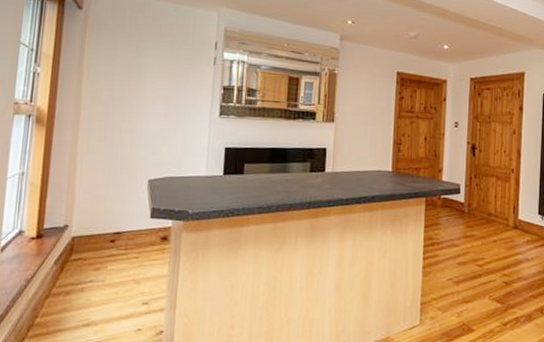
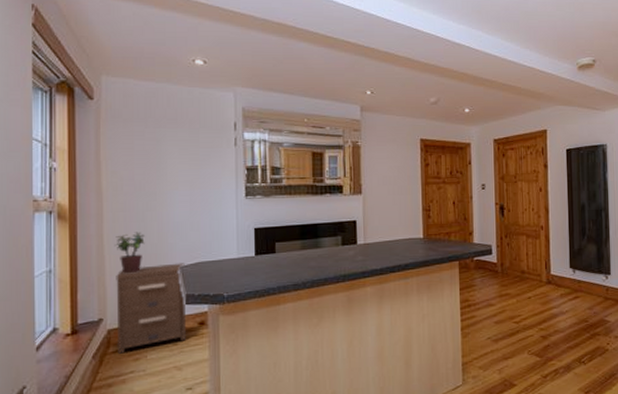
nightstand: none [79,176,154,262] -> present [116,263,186,354]
potted plant: none [87,142,118,183] -> present [114,232,145,274]

